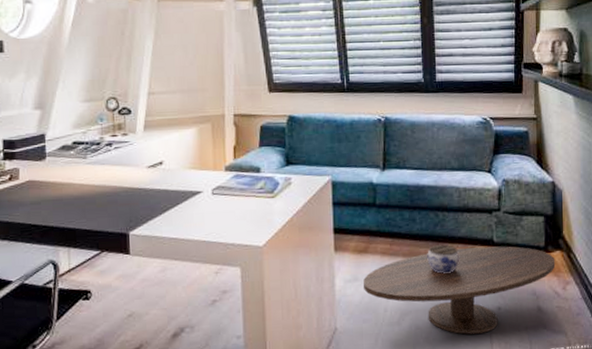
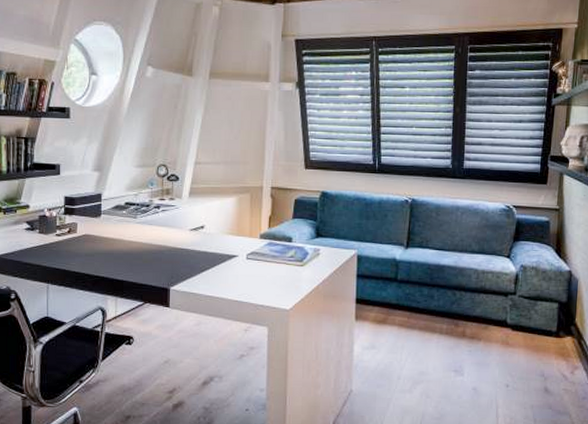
coffee table: present [364,246,556,335] -> none [380,326,566,407]
jar: present [427,245,460,274] -> none [442,322,473,349]

